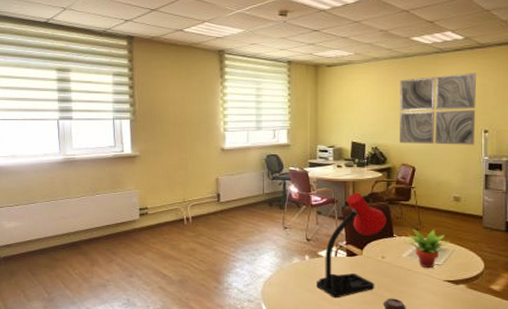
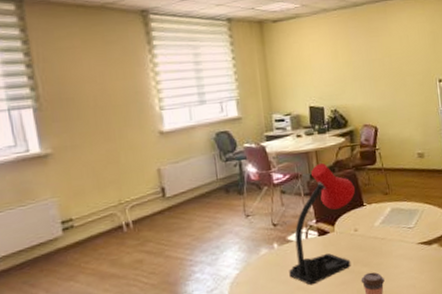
wall art: present [400,73,477,145] -> none [352,19,432,103]
succulent plant: present [405,228,450,269] -> none [375,191,419,234]

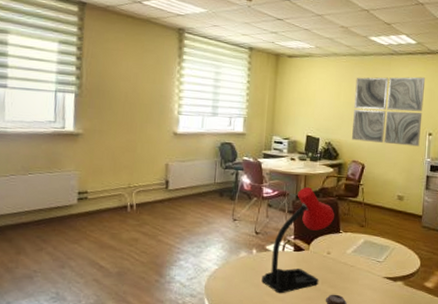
wall art: none [352,19,432,103] -> present [352,77,426,147]

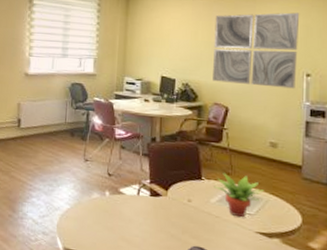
desk lamp: present [262,186,335,294] -> none [116,129,196,240]
succulent plant: none [350,225,391,265] -> present [214,172,264,218]

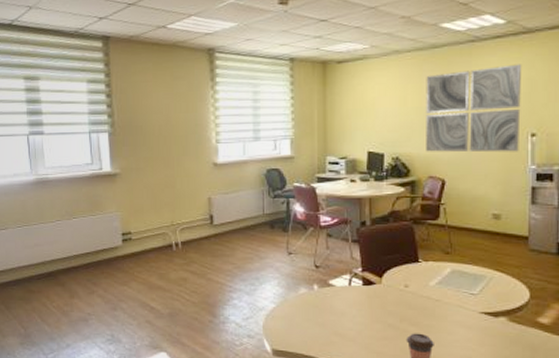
succulent plant: present [214,172,264,218] -> none [432,252,488,299]

